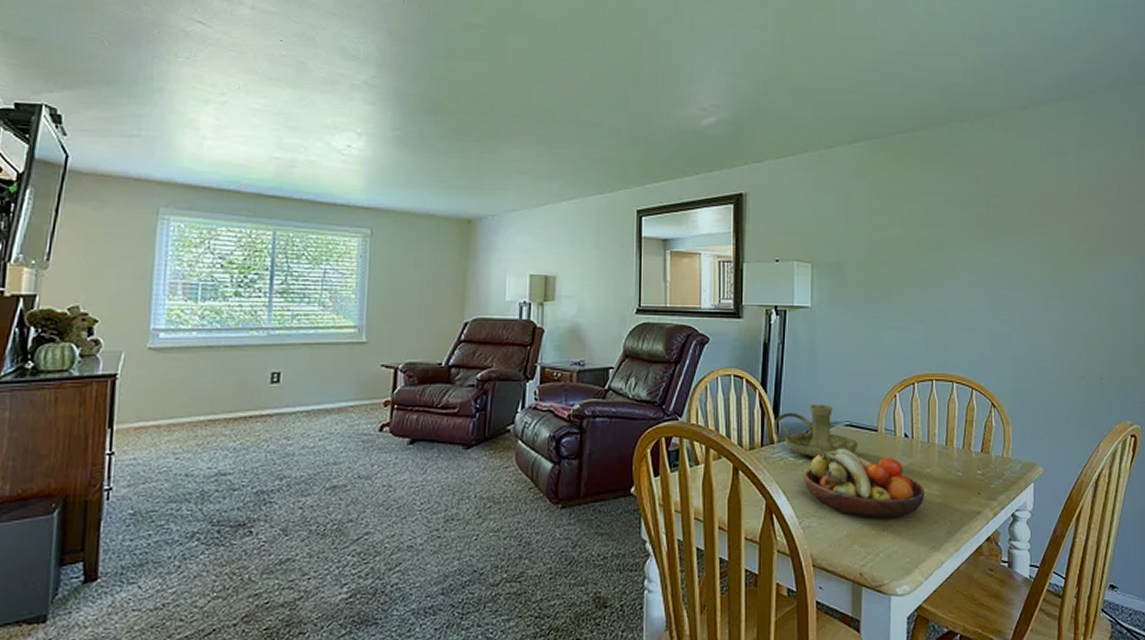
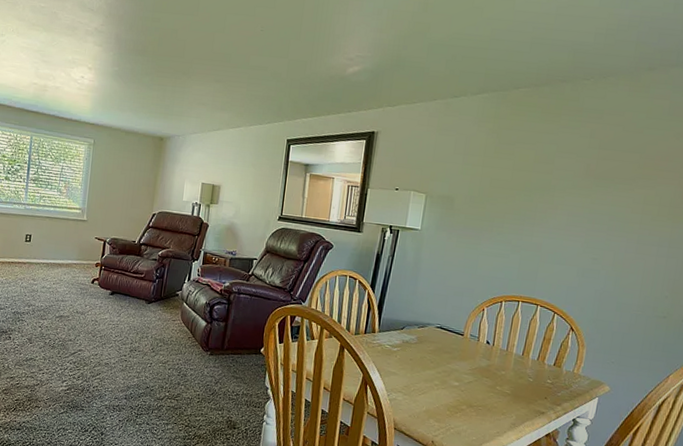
candle holder: present [773,404,859,458] -> none [375,307,446,350]
fruit bowl: present [804,448,926,518] -> none [396,344,498,405]

